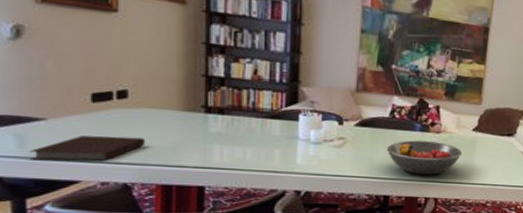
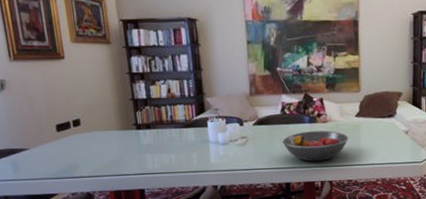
notebook: present [28,135,146,162] -> none [21,155,98,181]

